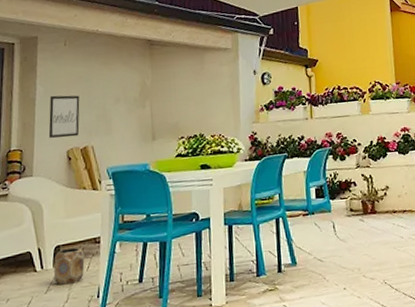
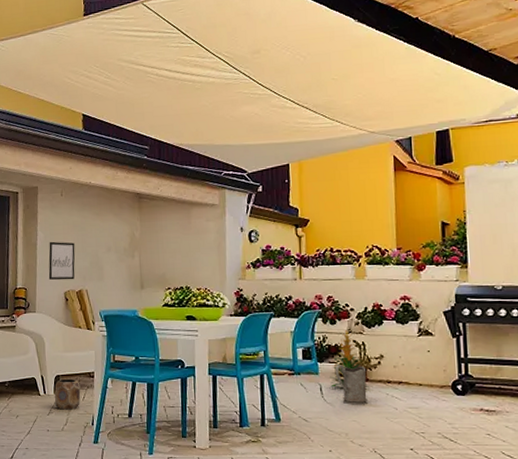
indoor plant: none [342,165,377,224] -> present [330,330,369,387]
jug: none [346,198,378,239] -> present [335,365,369,405]

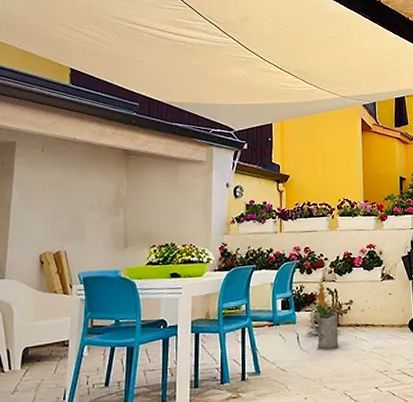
wall art: present [48,241,75,281] -> none [22,200,55,242]
planter: present [54,379,81,410] -> none [20,350,52,386]

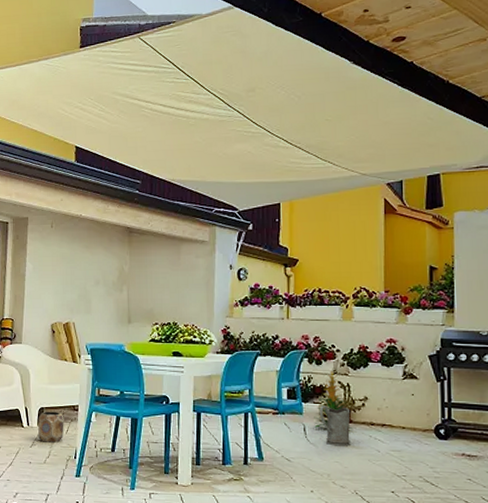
planter: none [20,350,52,386] -> present [37,412,64,443]

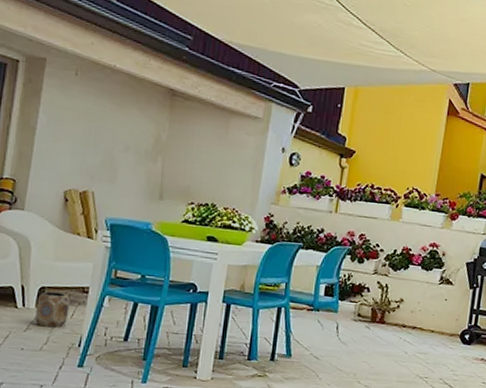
indoor plant: present [314,371,352,429] -> none [347,271,385,330]
jug: present [319,405,352,447] -> none [354,304,384,347]

